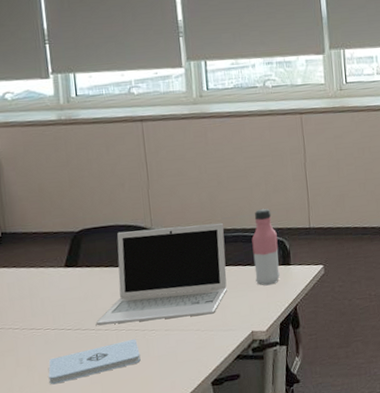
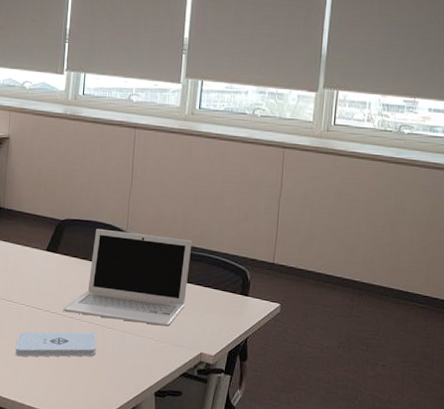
water bottle: present [251,208,280,286] -> none [213,234,241,312]

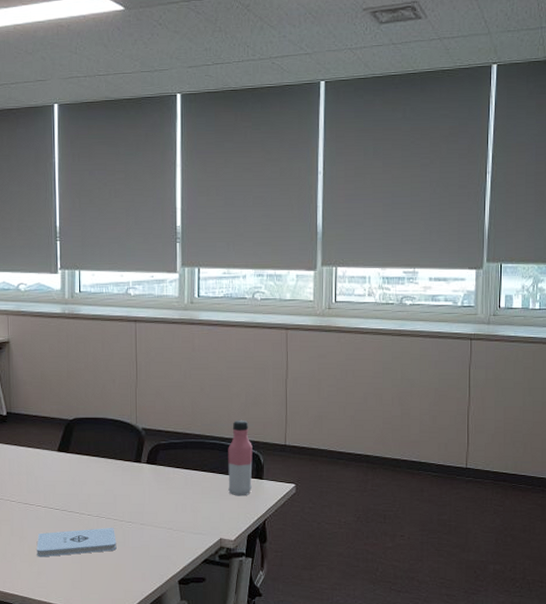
laptop: present [63,228,193,327] -> none [80,425,203,516]
water bottle: none [213,234,241,312] -> present [228,419,253,496]

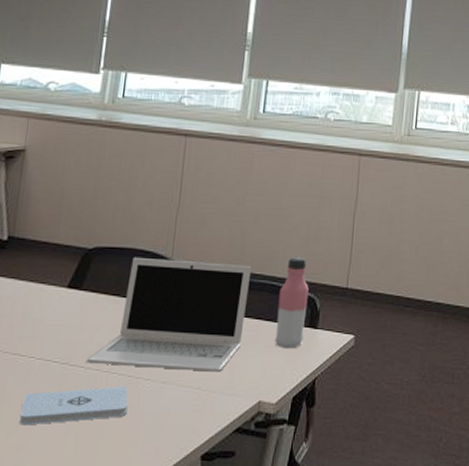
laptop: none [80,425,203,516] -> present [86,257,252,372]

